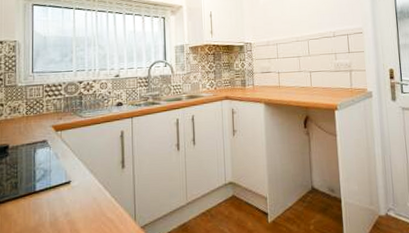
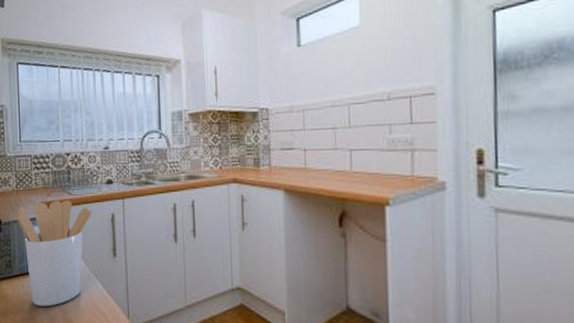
utensil holder: none [25,122,103,222] -> present [16,200,92,306]

